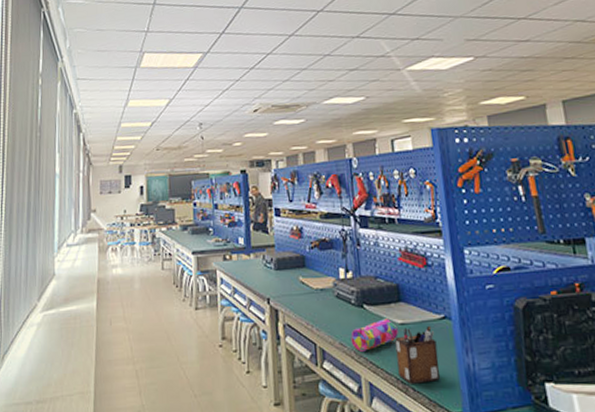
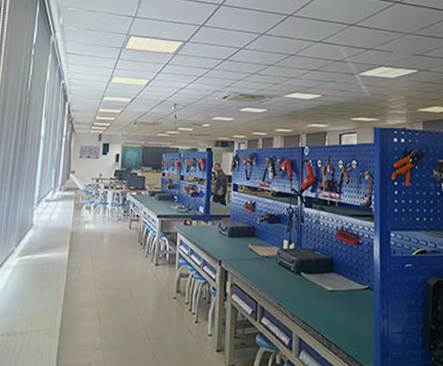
pencil case: present [351,318,399,352] -> none [287,285,328,312]
desk organizer: present [394,325,440,384] -> none [324,294,359,342]

